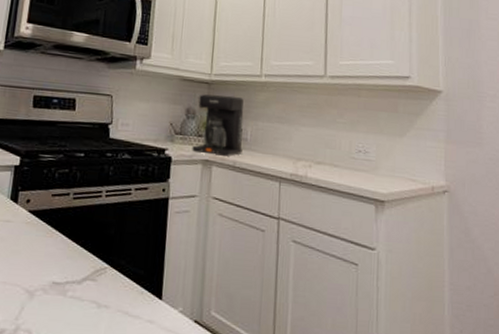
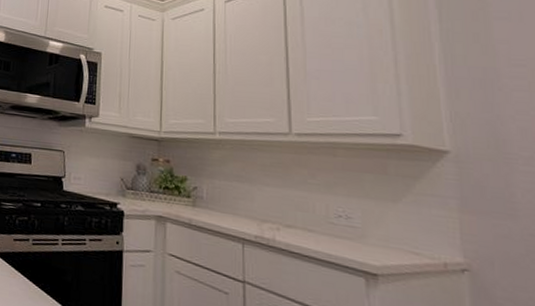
coffee maker: present [192,94,244,157] -> none [144,151,198,215]

